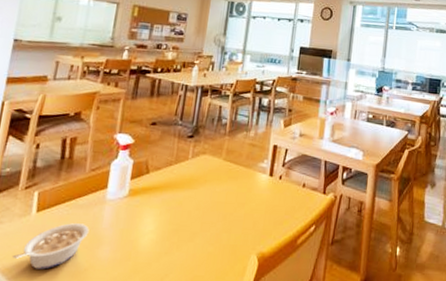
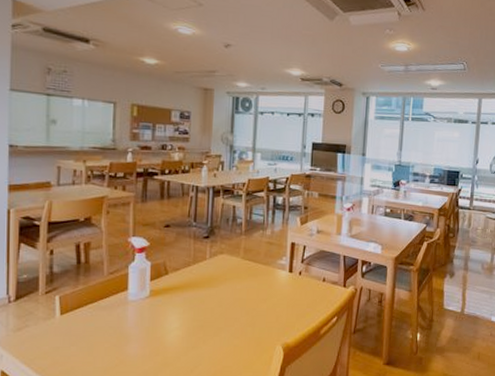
legume: present [12,223,90,270] -> none [43,324,115,367]

